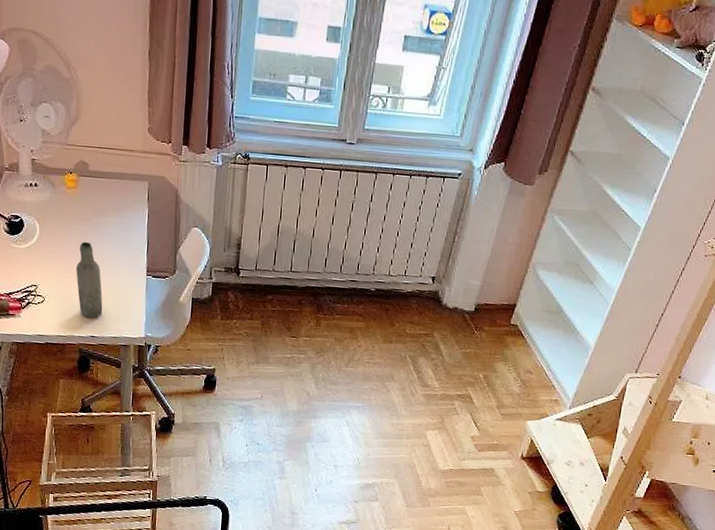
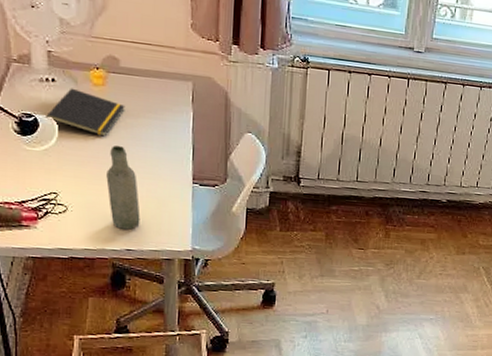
notepad: none [29,191,93,234] -> present [46,88,125,137]

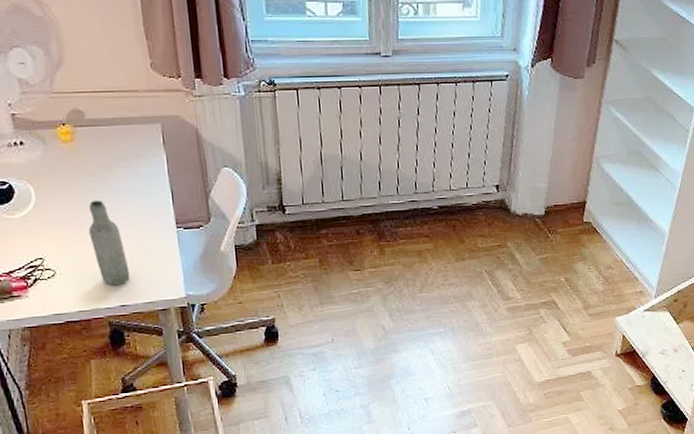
notepad: present [46,88,125,137] -> none [20,148,98,194]

